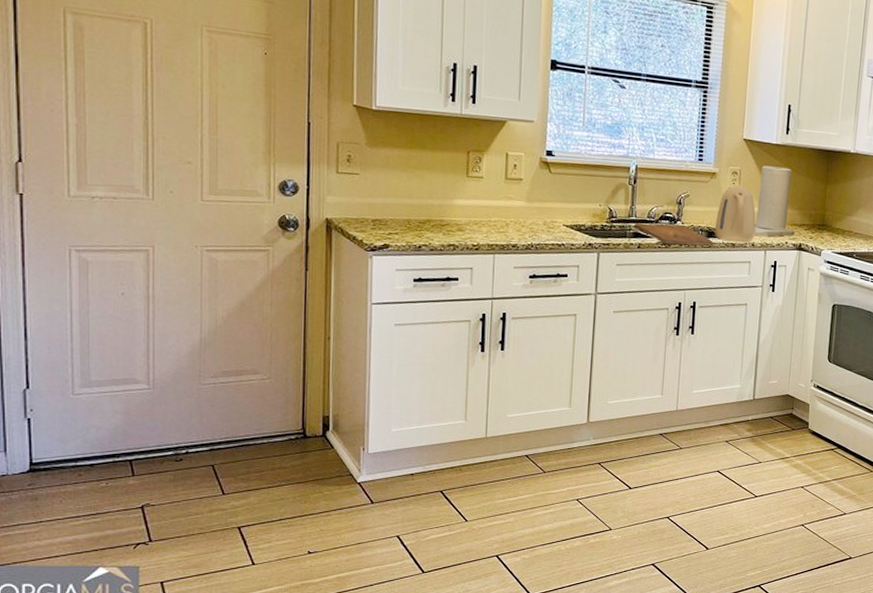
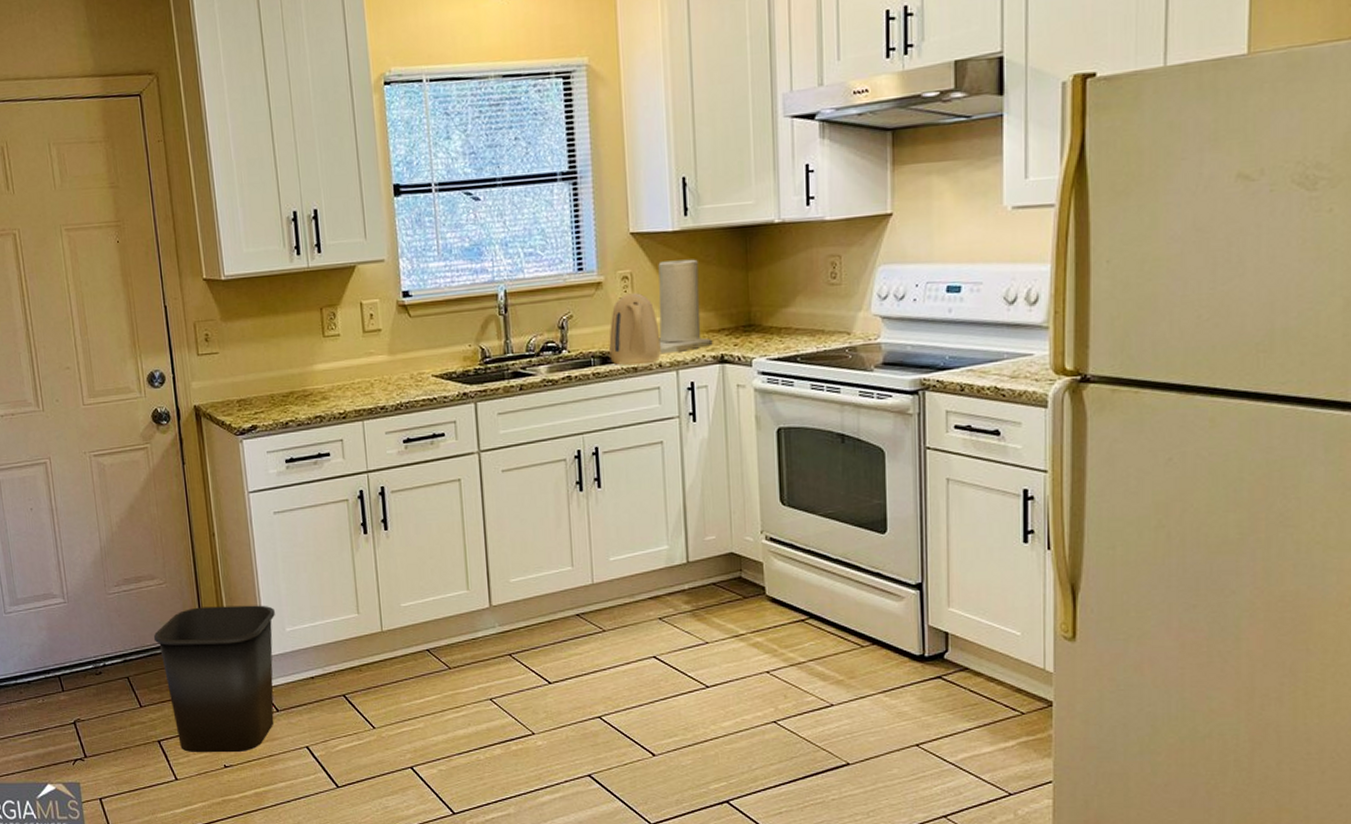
waste bin: none [249,403,383,539] -> present [154,605,275,752]
cutting board: present [634,223,714,246] -> none [512,354,611,380]

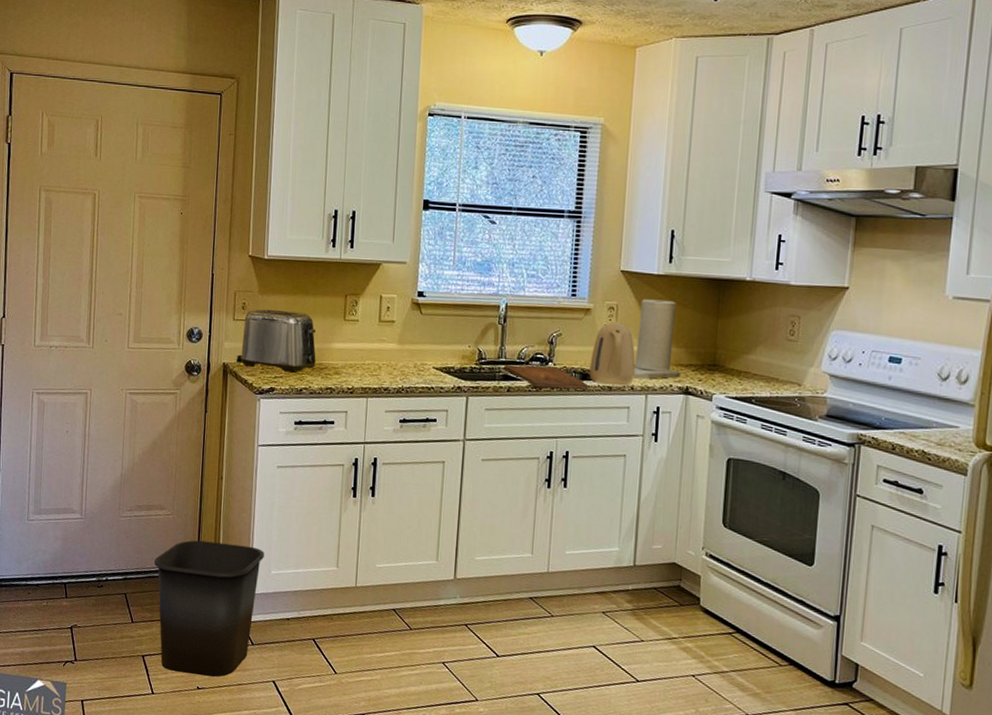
toaster: none [207,335,299,406] -> present [236,308,316,373]
cutting board: none [512,354,611,380] -> present [504,364,588,390]

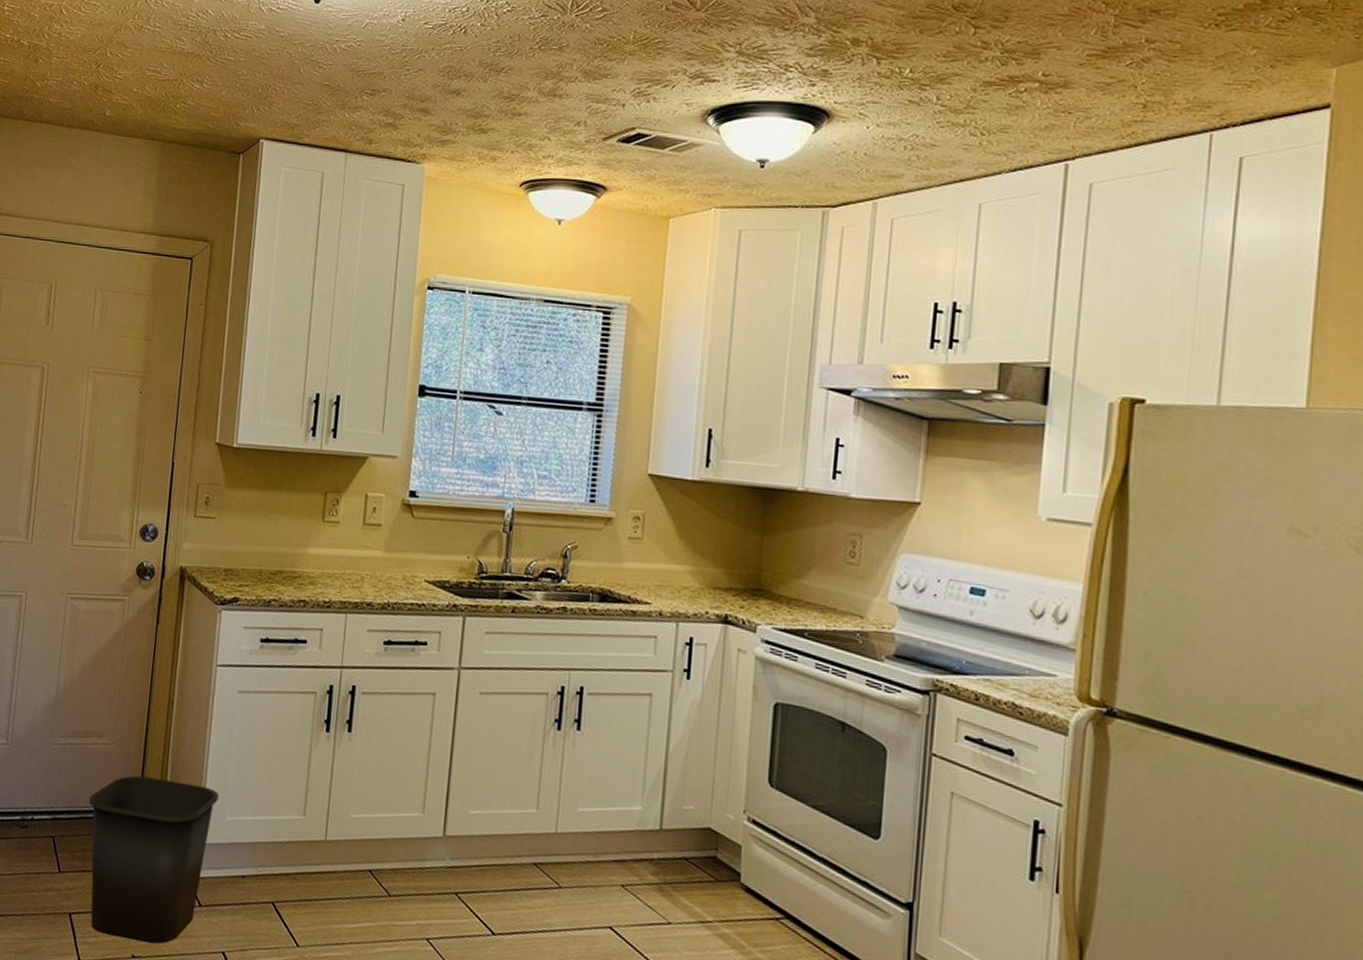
toaster: present [236,308,316,373] -> none [195,505,289,581]
cutting board: present [504,364,588,390] -> none [508,580,608,613]
kettle: present [589,322,636,386] -> none [609,534,665,611]
paper towel: present [633,299,681,380] -> none [661,508,719,605]

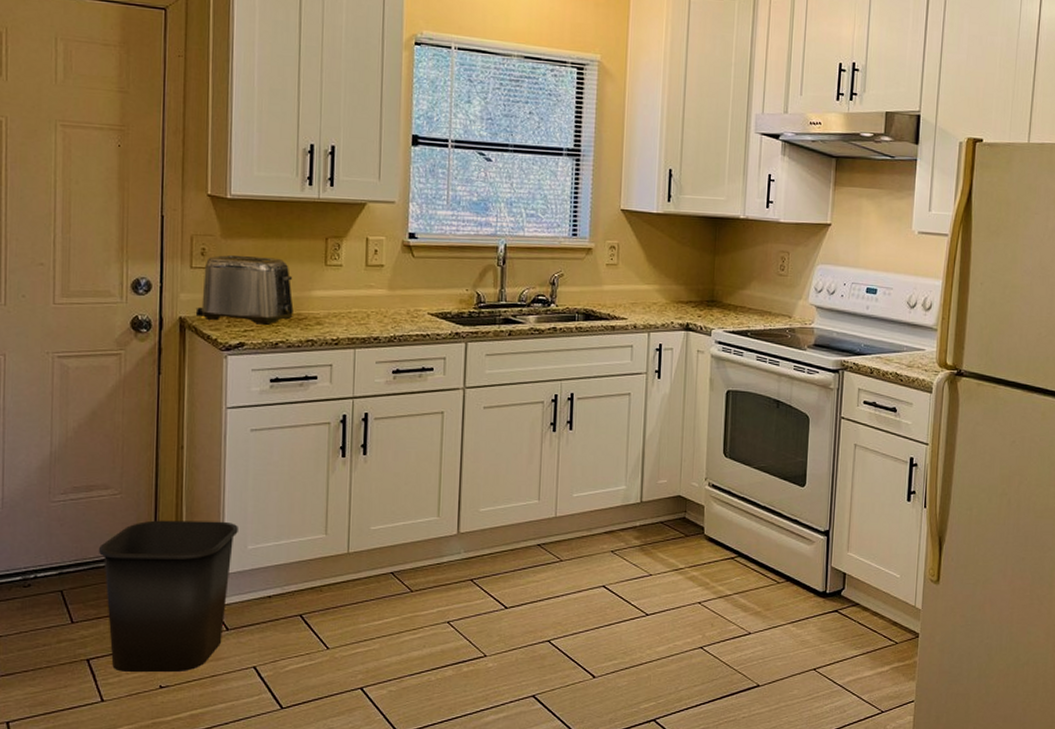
toaster: none [195,505,289,581] -> present [195,254,294,325]

